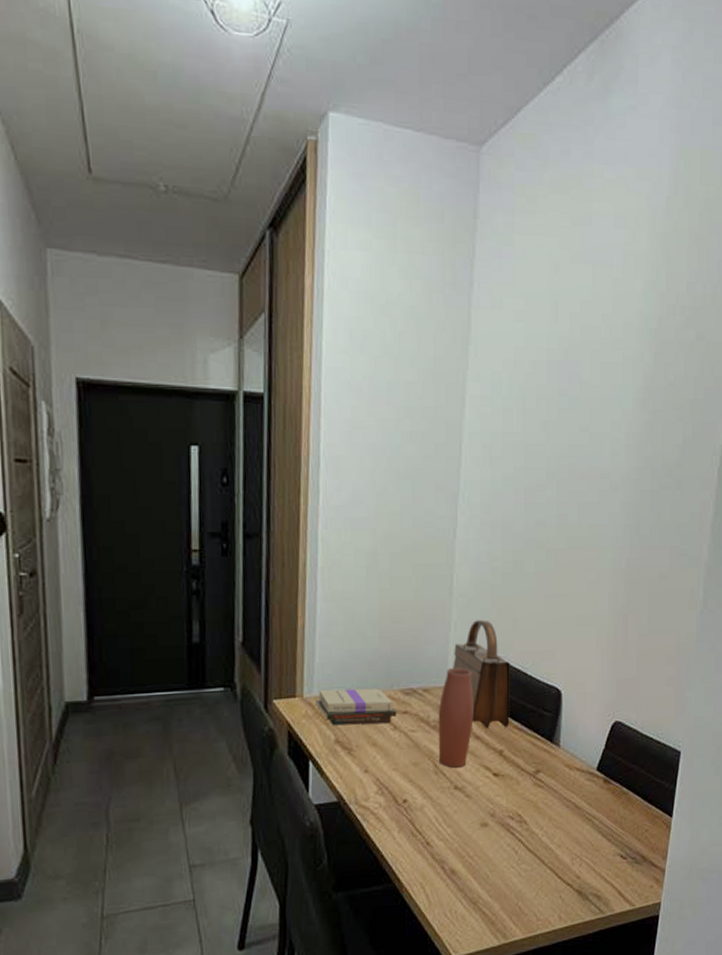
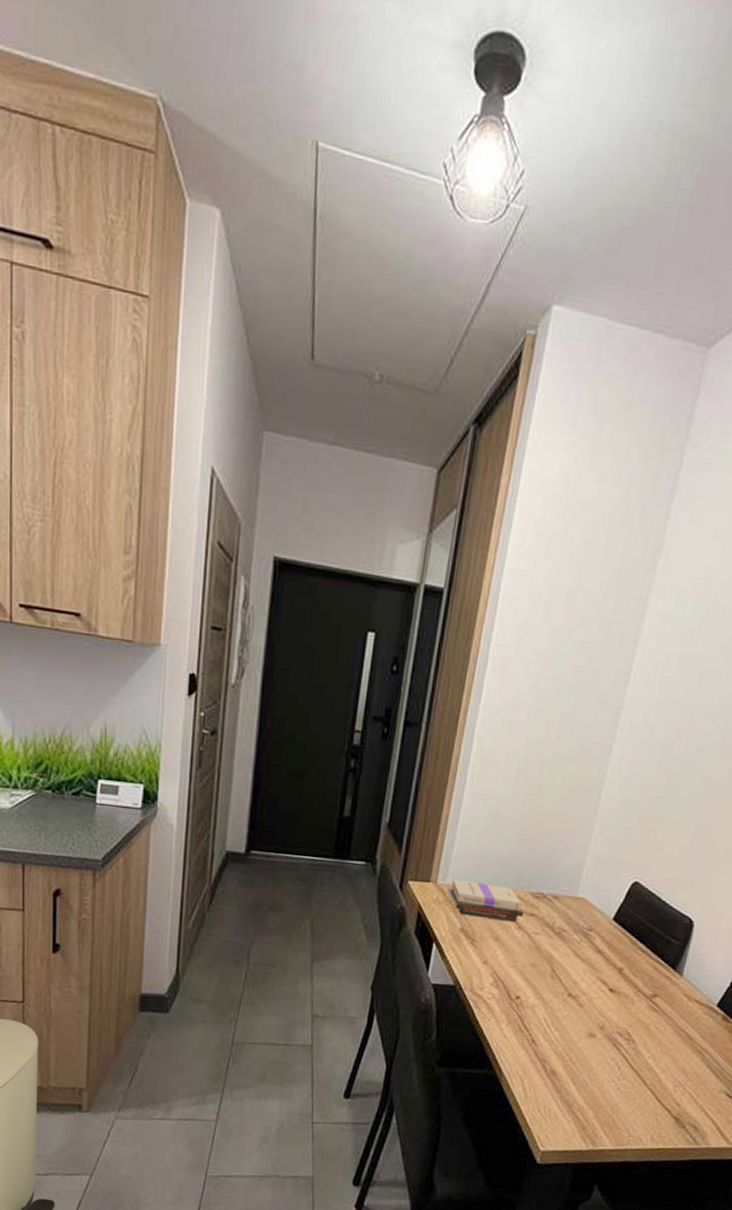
vase: present [438,668,474,768] -> none [557,880,605,977]
handbag: present [453,619,510,728] -> none [586,837,646,948]

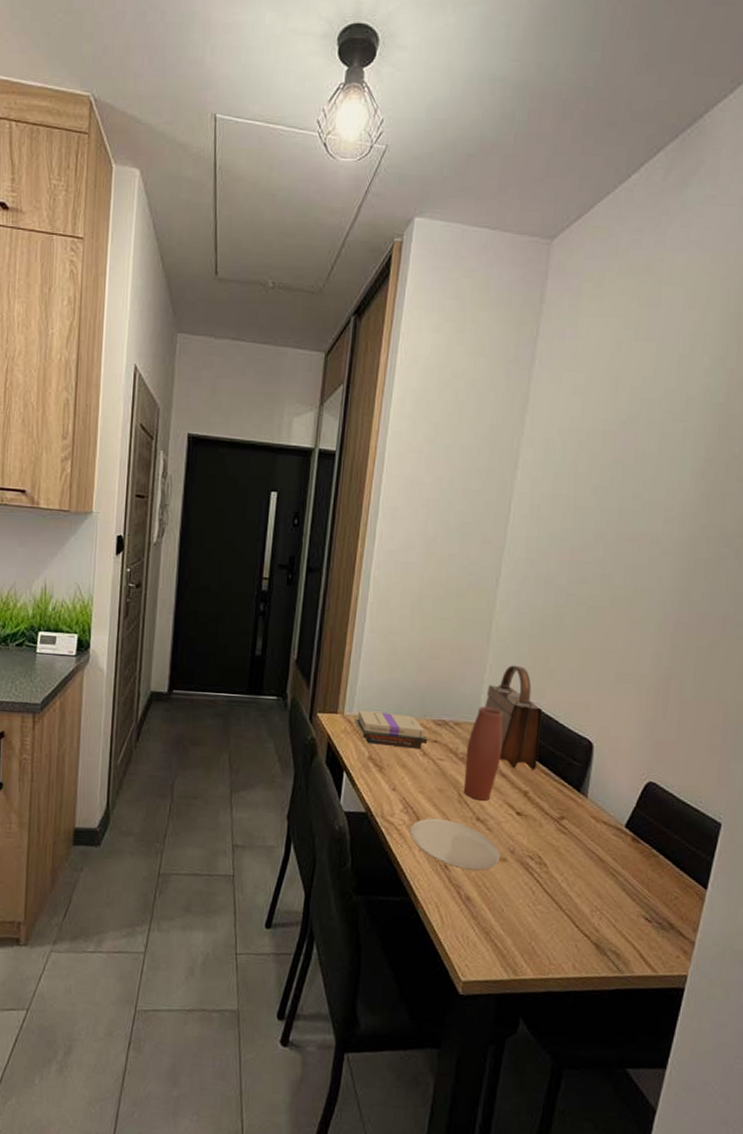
plate: none [498,992,589,1046] -> present [410,818,500,871]
vase: none [557,880,605,977] -> present [463,707,504,801]
handbag: none [586,837,646,948] -> present [485,665,542,771]

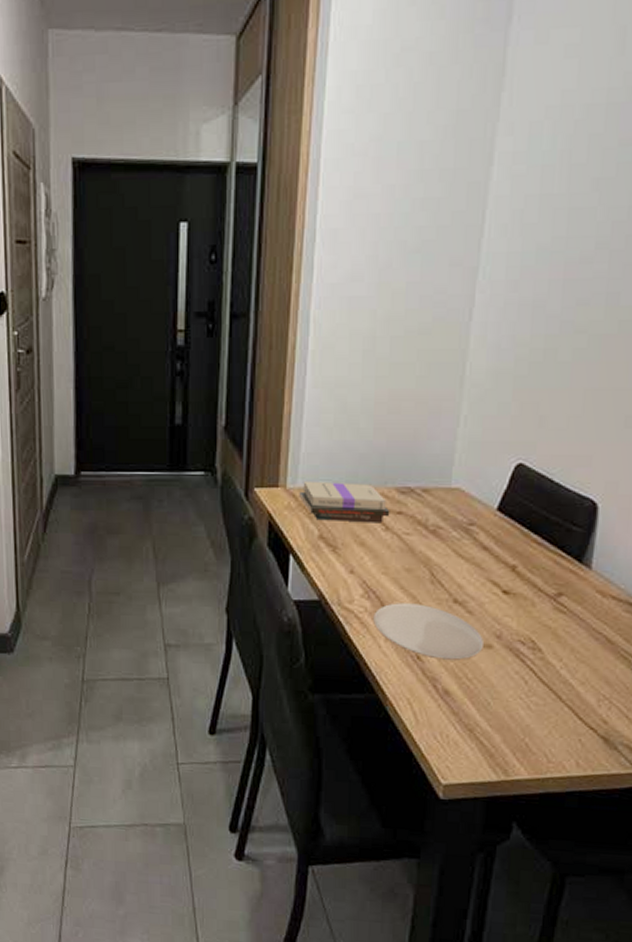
vase: present [463,707,504,801] -> none [436,468,484,579]
handbag: present [485,665,542,771] -> none [459,415,532,540]

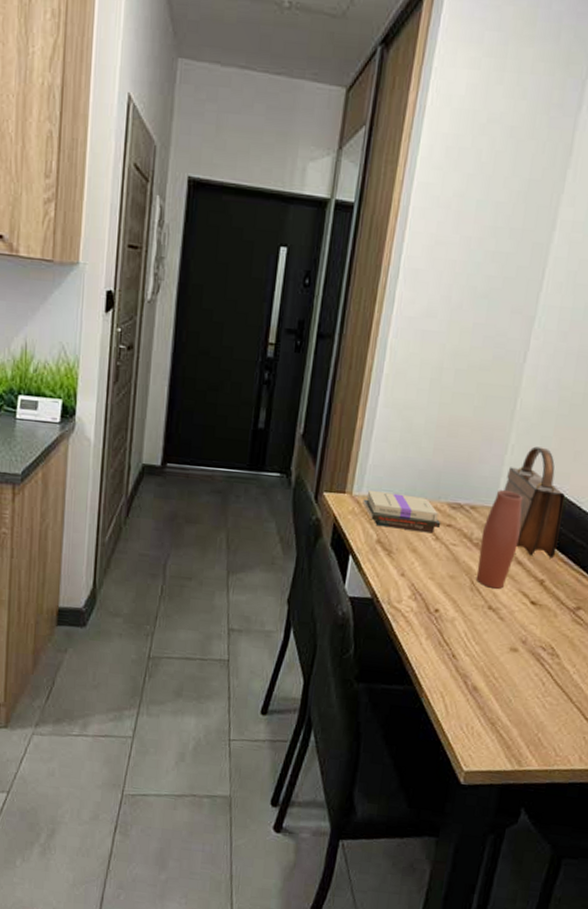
plate: present [373,603,484,661] -> none [417,605,511,661]
vase: none [436,468,484,579] -> present [476,490,523,589]
handbag: none [459,415,532,540] -> present [504,446,565,559]

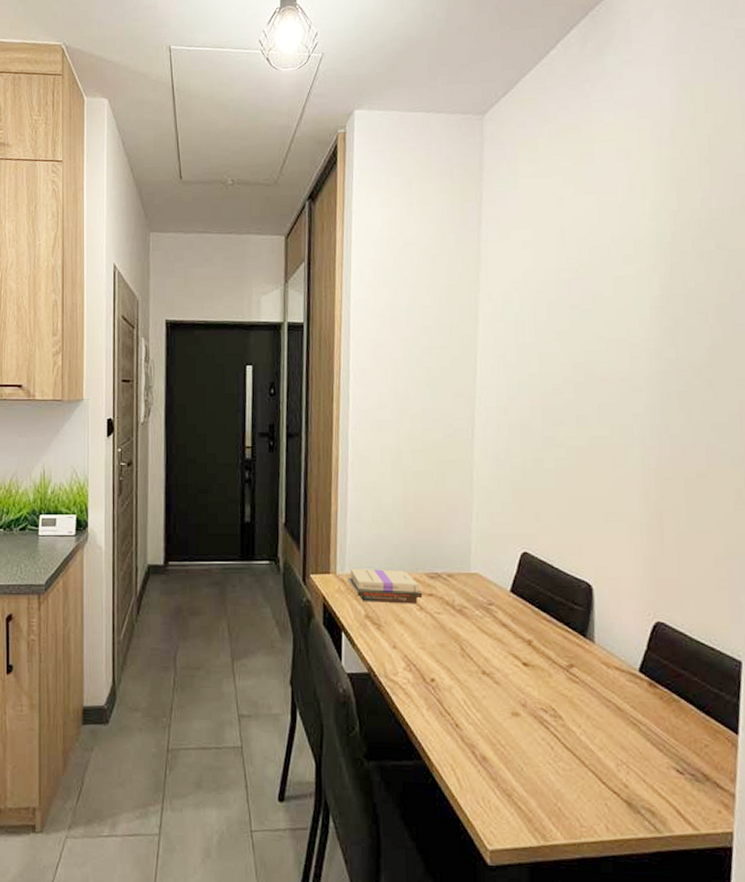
vase: present [476,490,523,589] -> none [463,556,499,653]
handbag: present [504,446,565,559] -> none [476,512,538,618]

